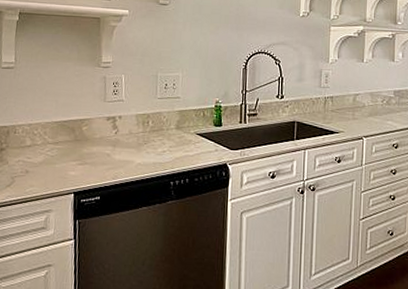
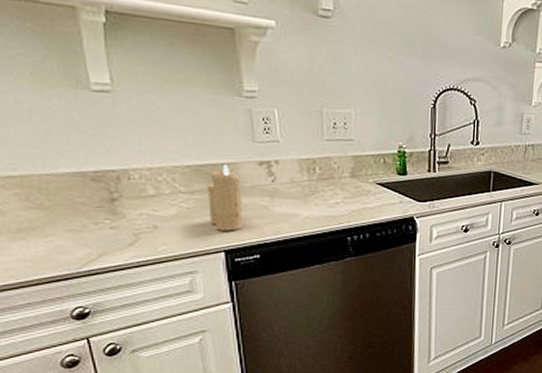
candle: none [66,120,93,176] -> present [207,165,243,231]

